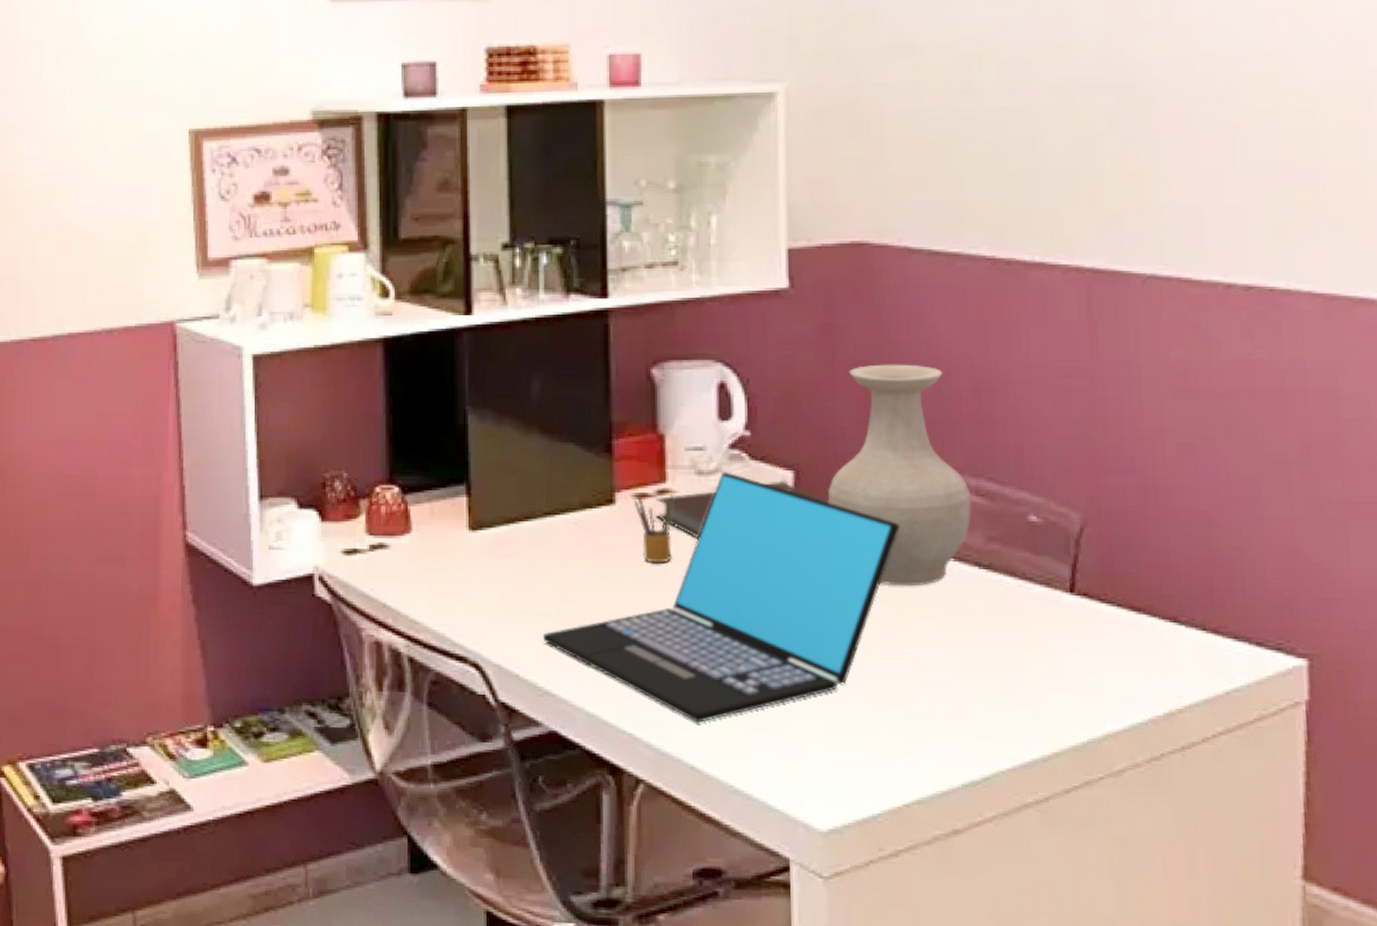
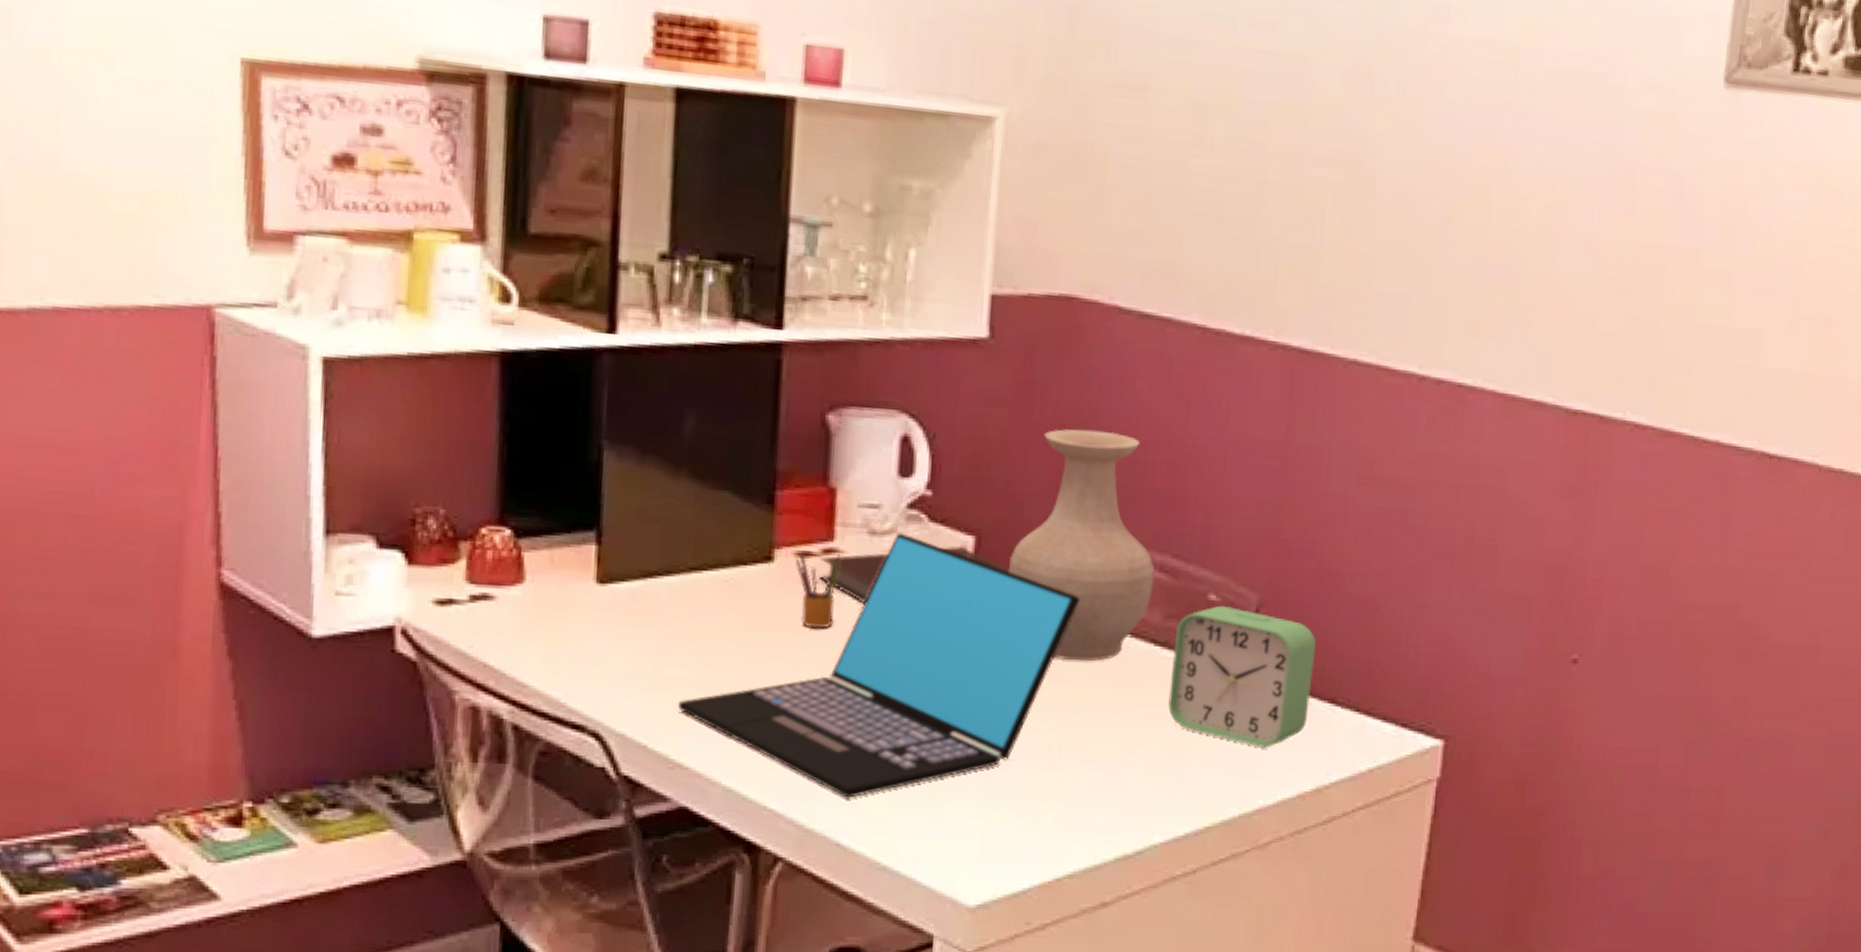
alarm clock: none [998,526,1151,670] -> present [1167,605,1317,748]

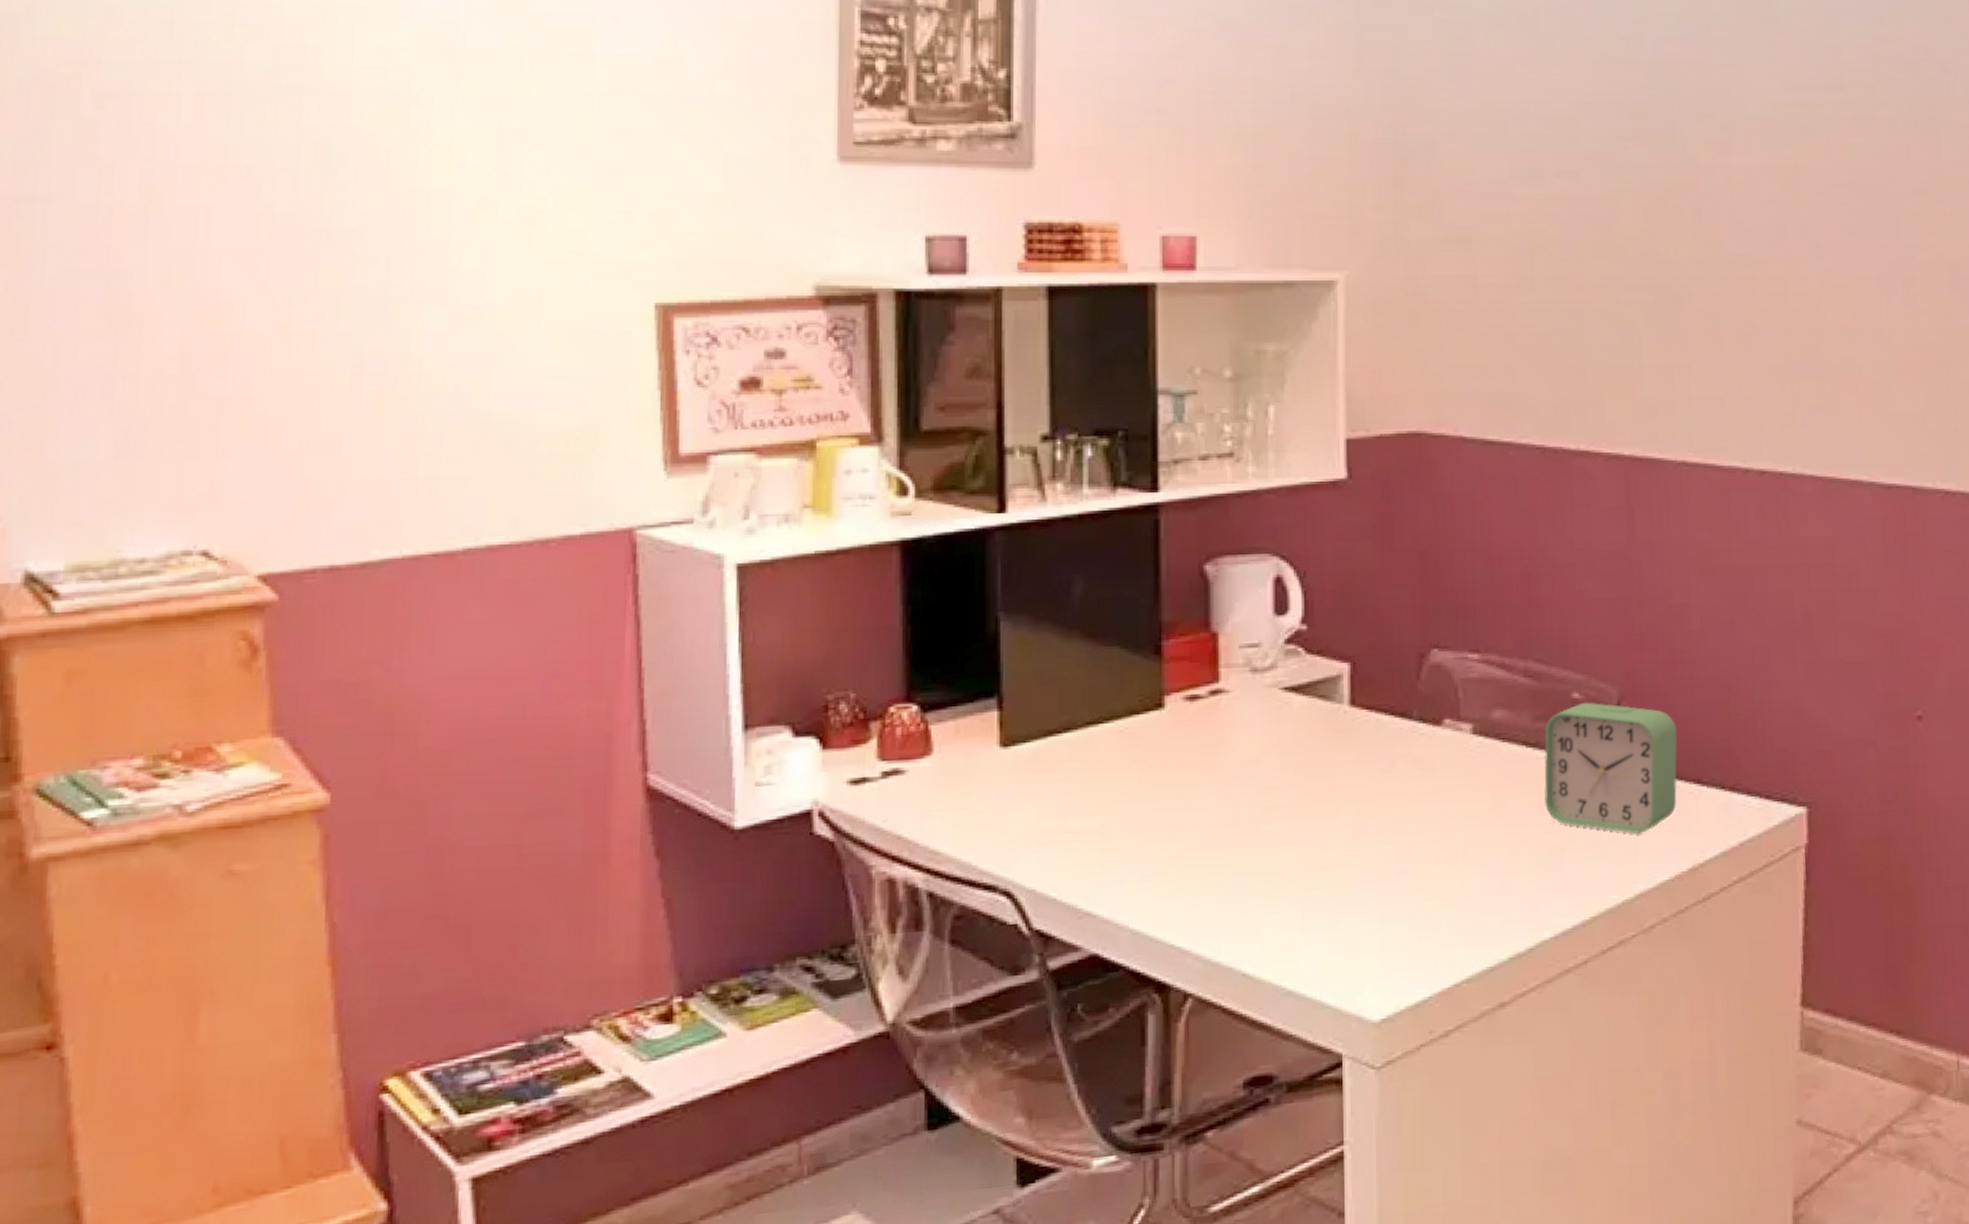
laptop: present [678,532,1080,798] -> none [1084,667,1453,928]
pencil box: present [795,552,841,629] -> none [1184,693,1226,767]
notebook: present [819,548,1009,604] -> none [1207,675,1384,739]
vase: present [1009,429,1155,662] -> none [1384,551,1520,771]

